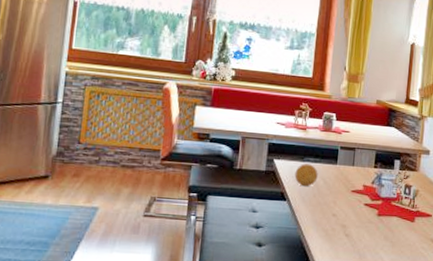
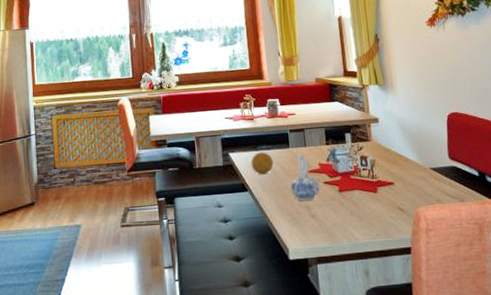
ceramic pitcher: none [330,172,360,220] -> present [290,153,320,201]

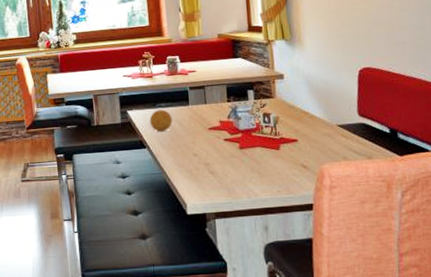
ceramic pitcher: present [290,153,320,201] -> none [189,111,220,158]

